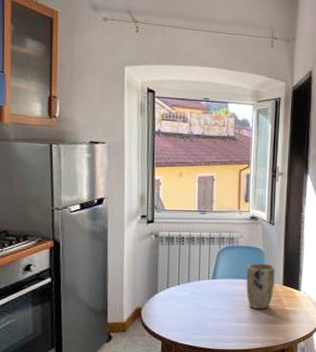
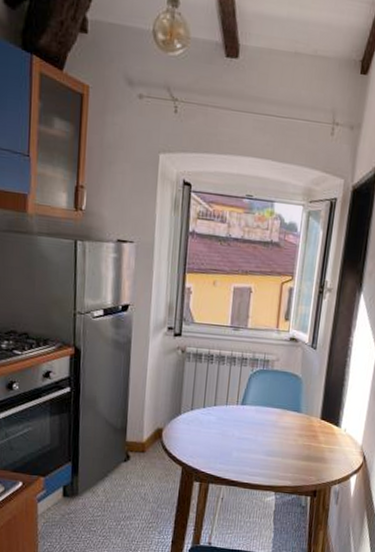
plant pot: present [246,264,275,310] -> none [278,391,313,444]

